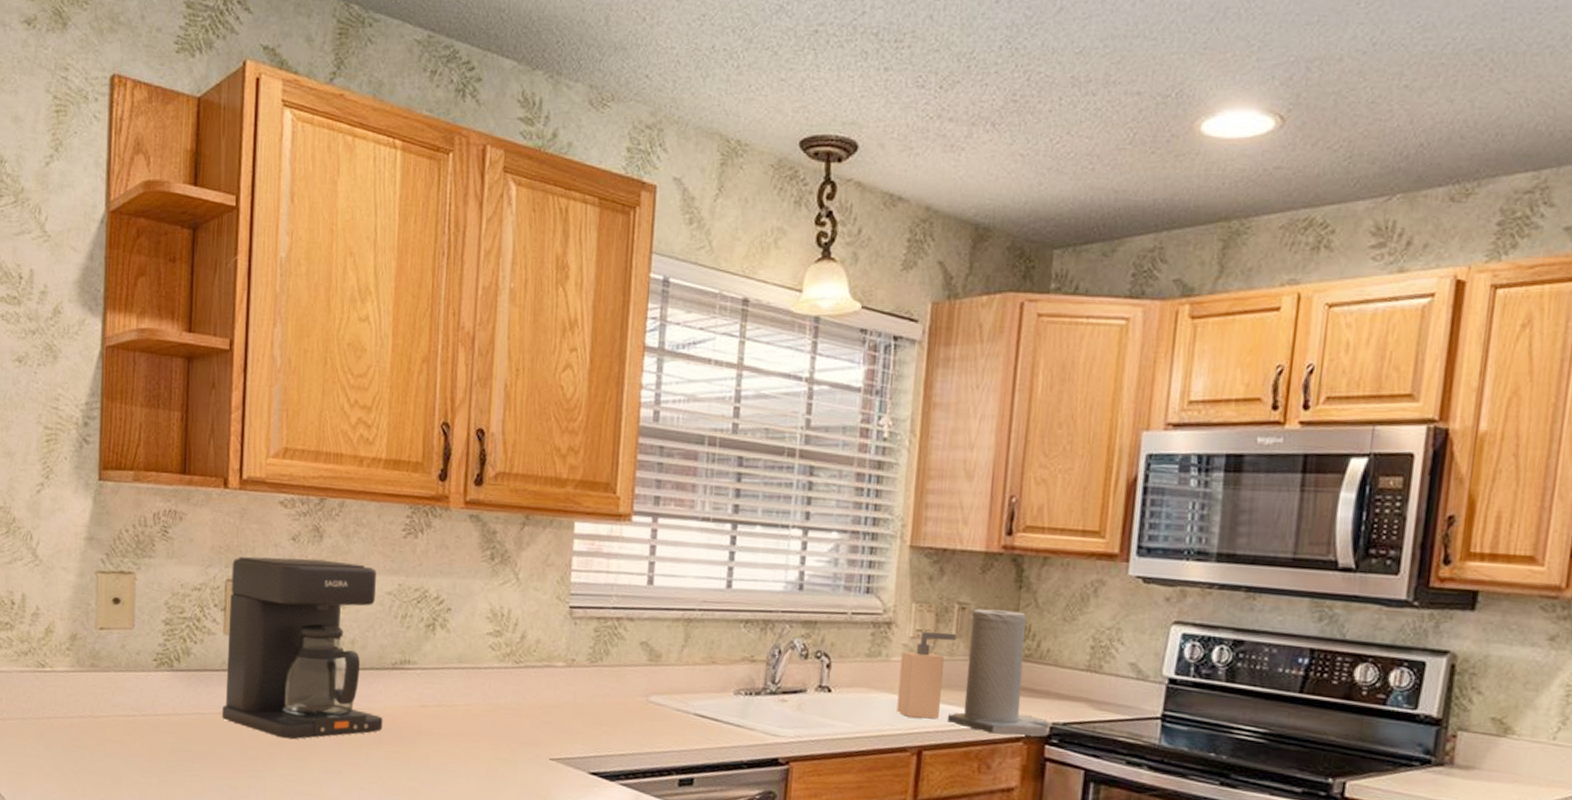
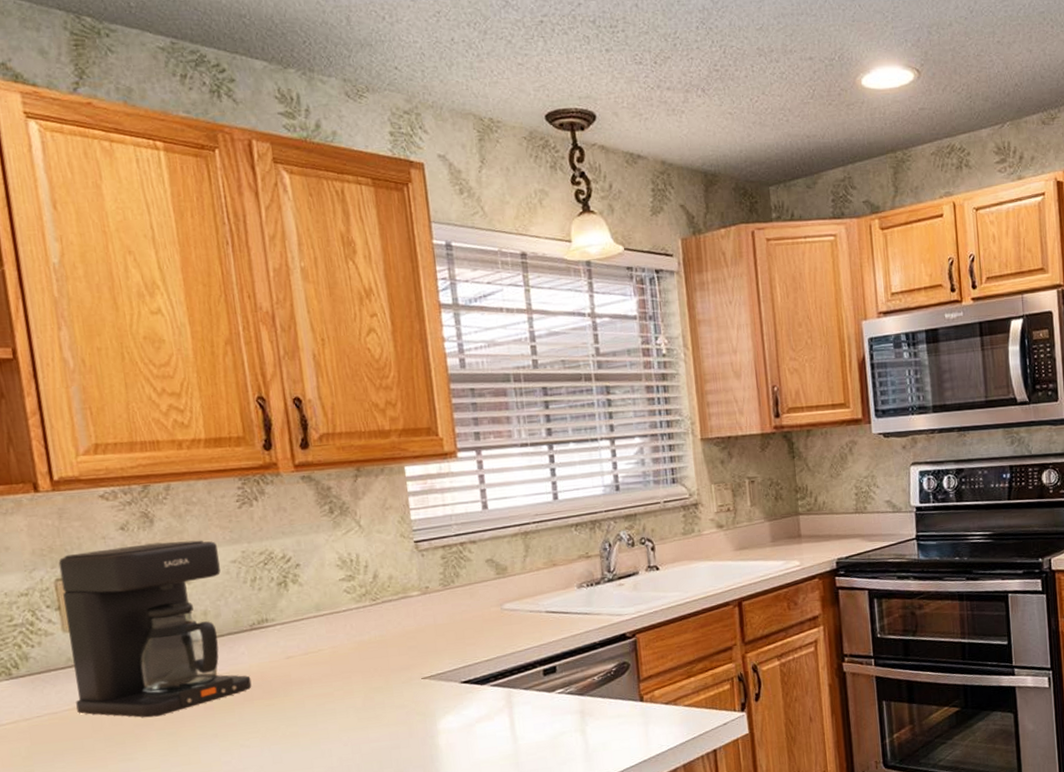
soap dispenser: present [896,632,956,719] -> none [710,503,751,577]
paper towel: present [947,608,1050,737] -> none [756,476,836,577]

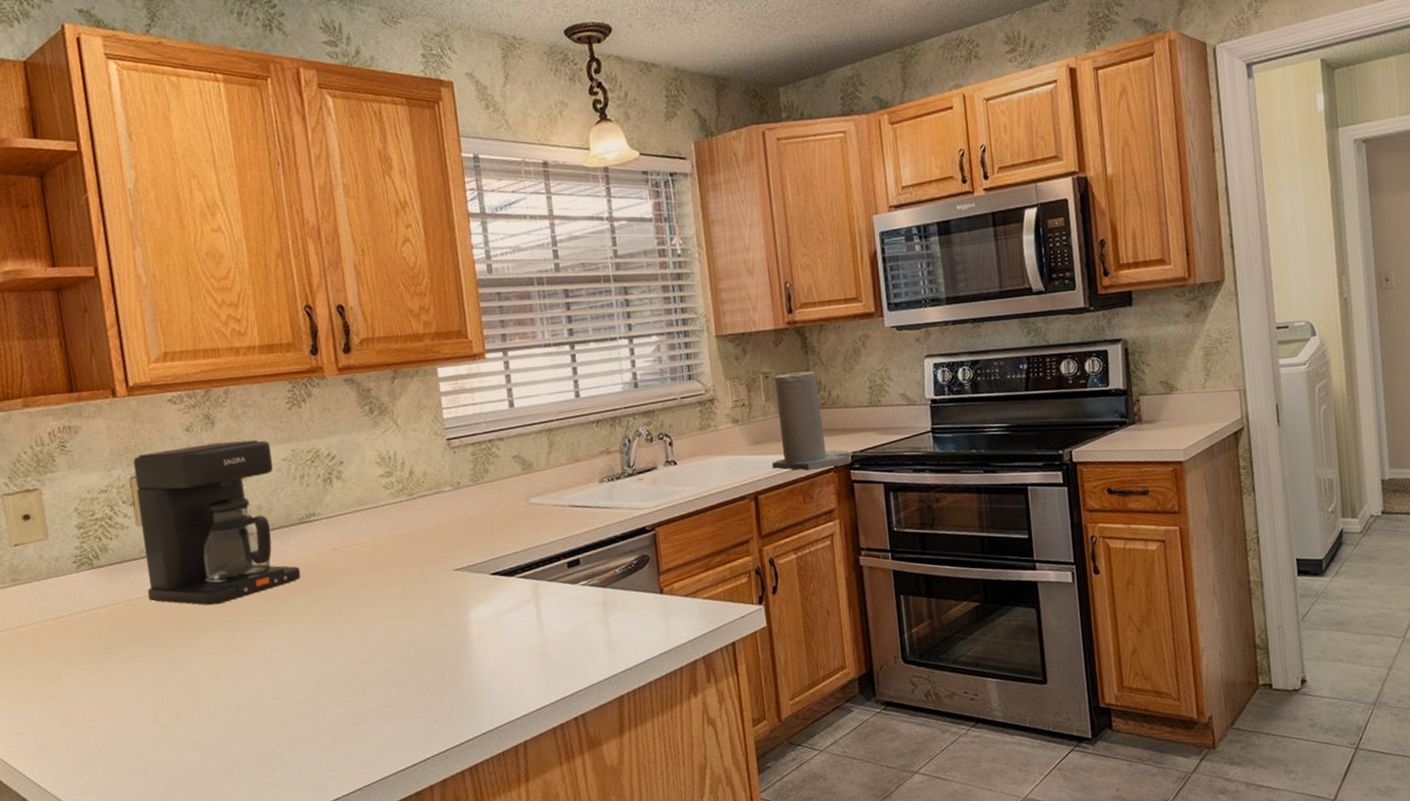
paper towel: none [756,476,836,577] -> present [771,371,851,471]

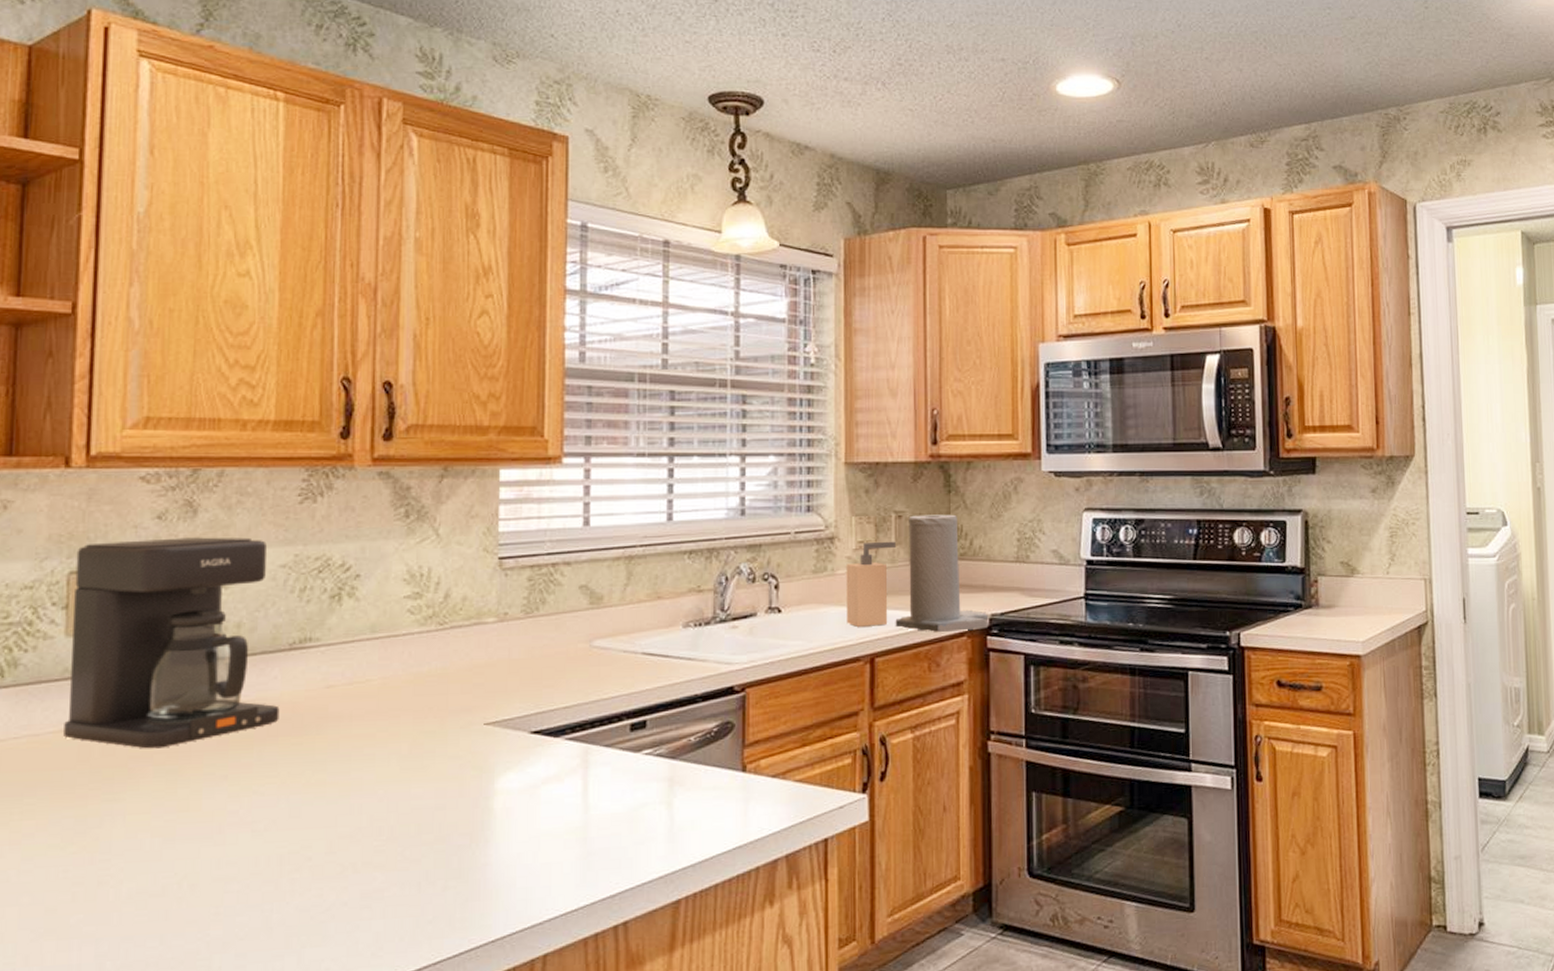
soap dispenser: none [726,398,766,471] -> present [846,541,896,627]

